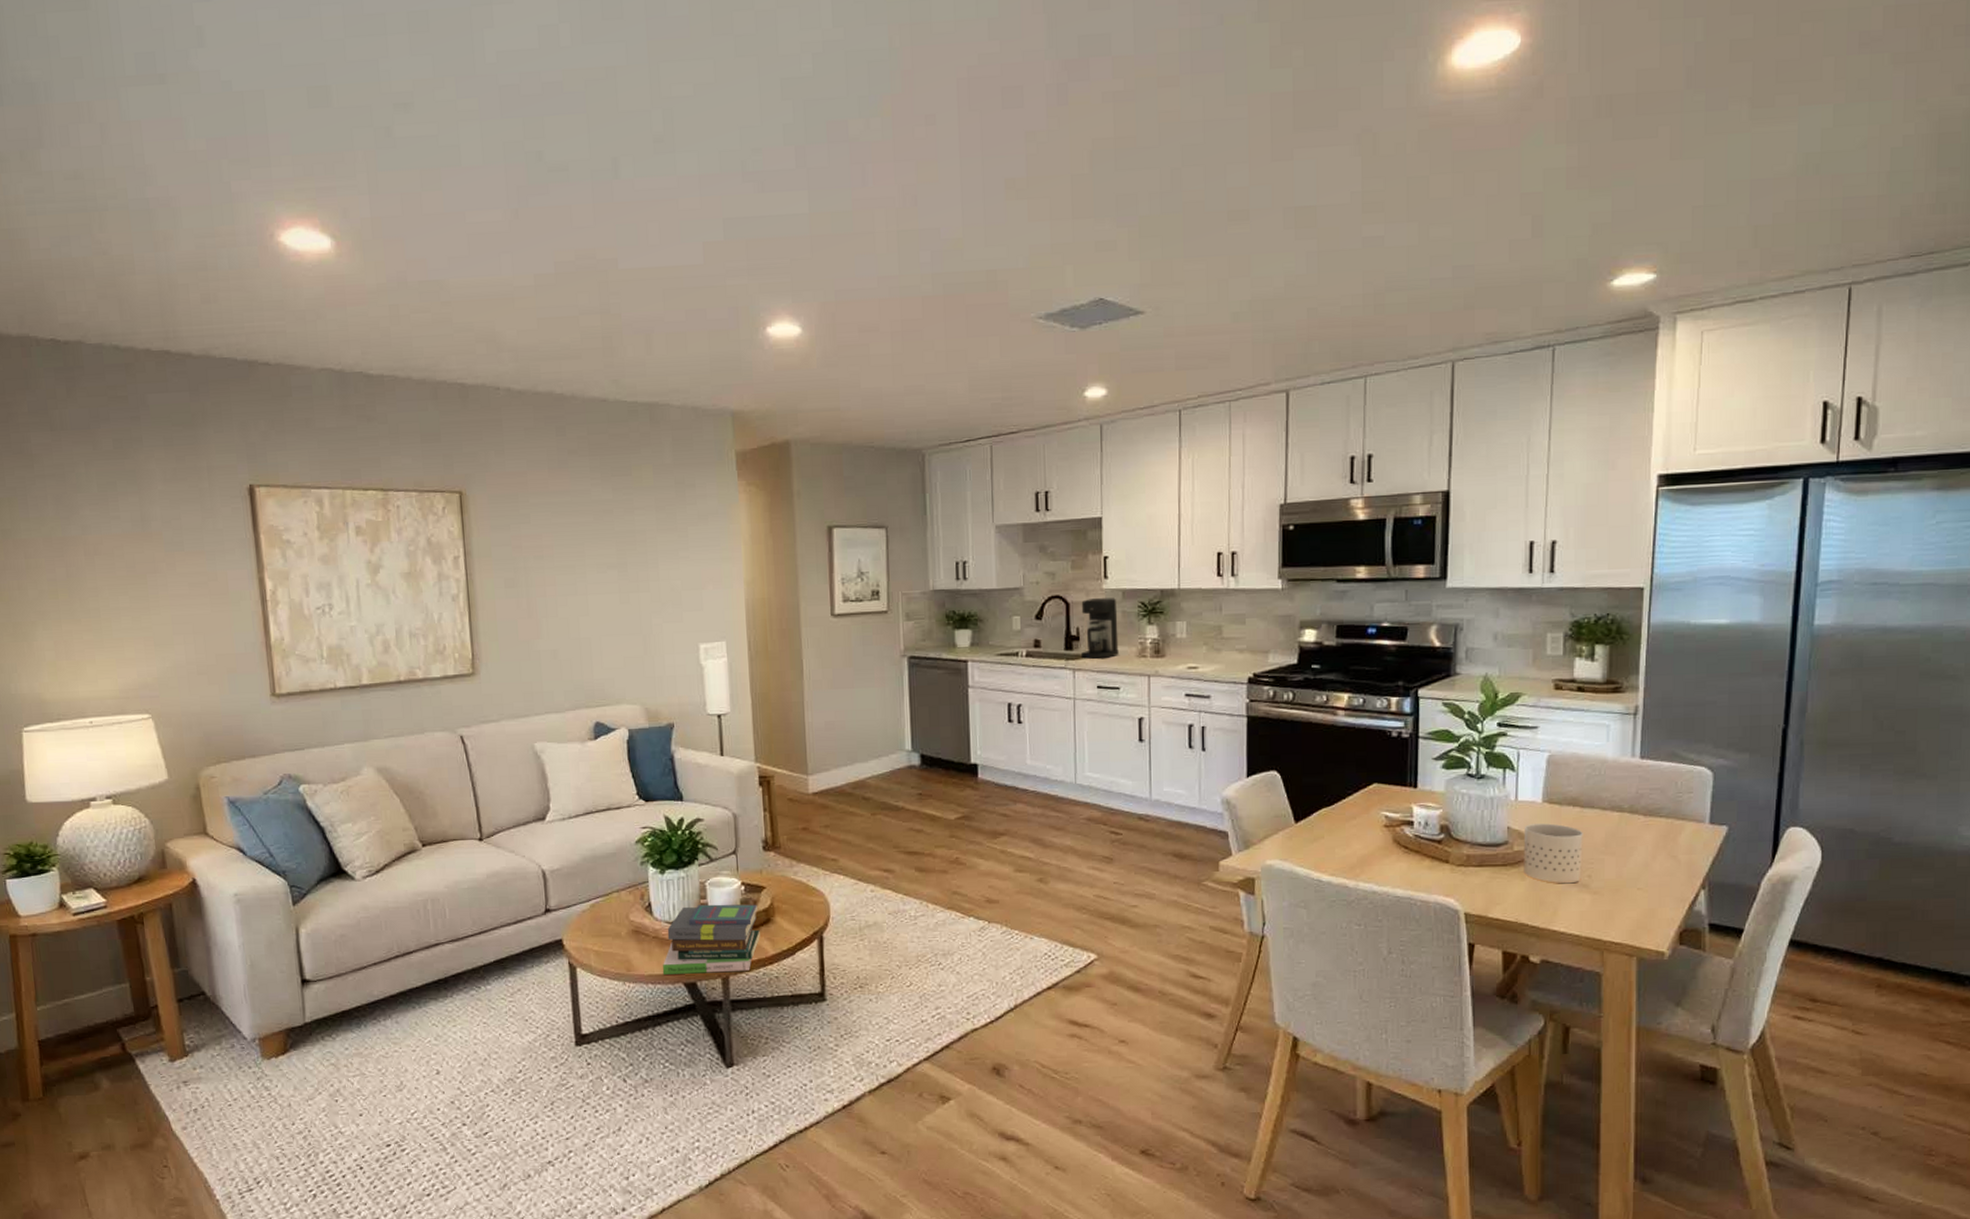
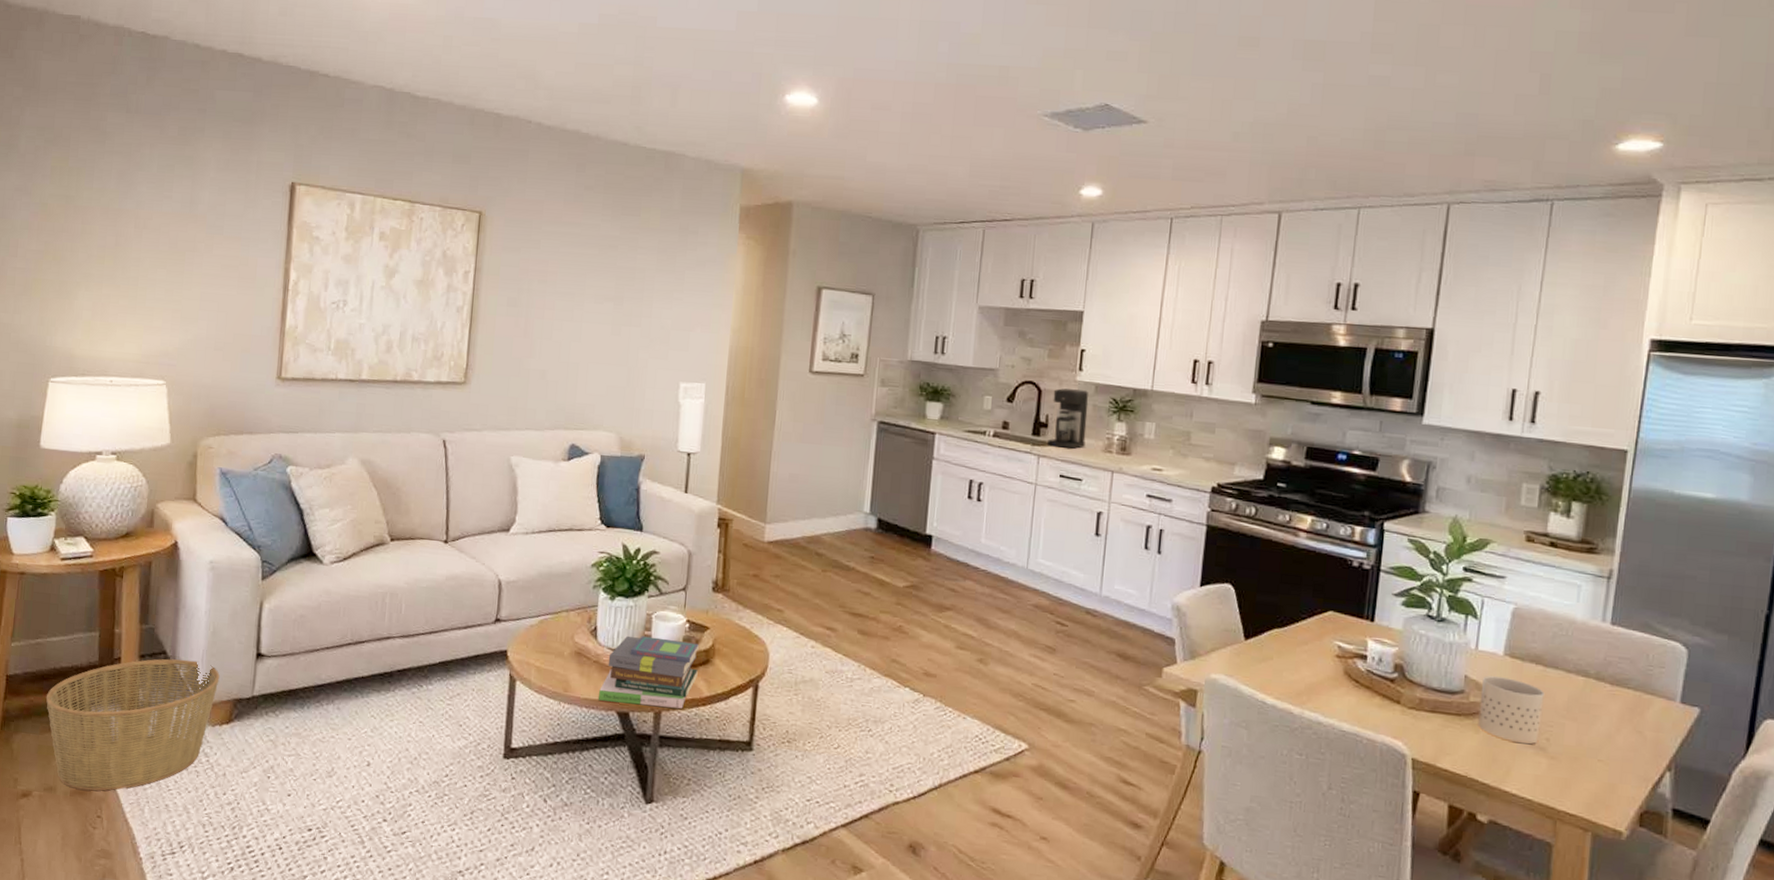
basket: none [85,997,267,1143] -> present [45,659,220,791]

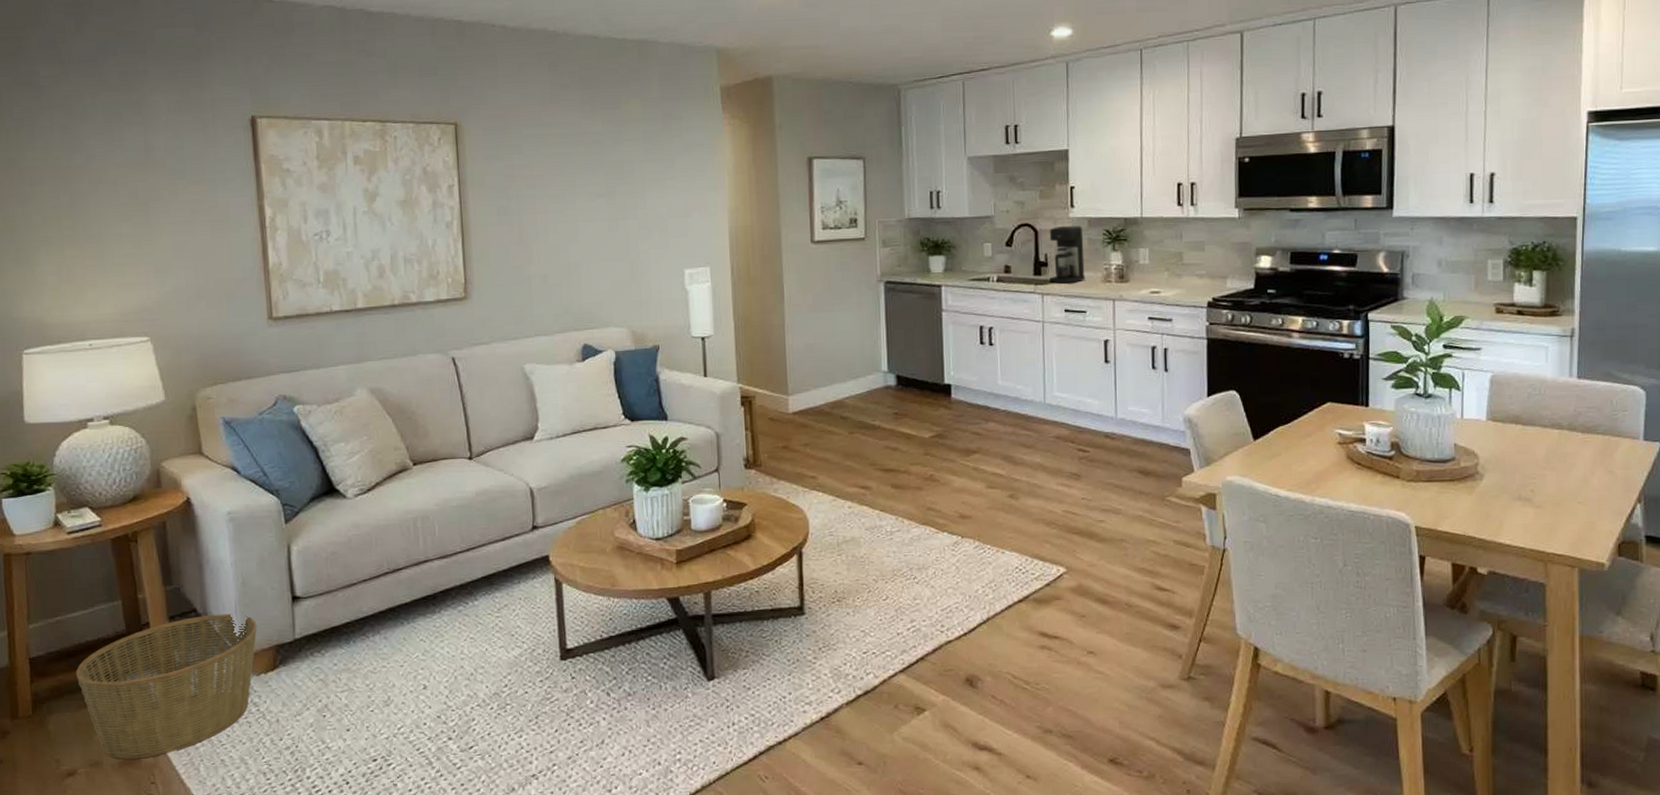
books: present [597,635,699,709] -> none [646,520,741,590]
mug: present [1478,676,1545,745] -> none [1469,440,1526,498]

